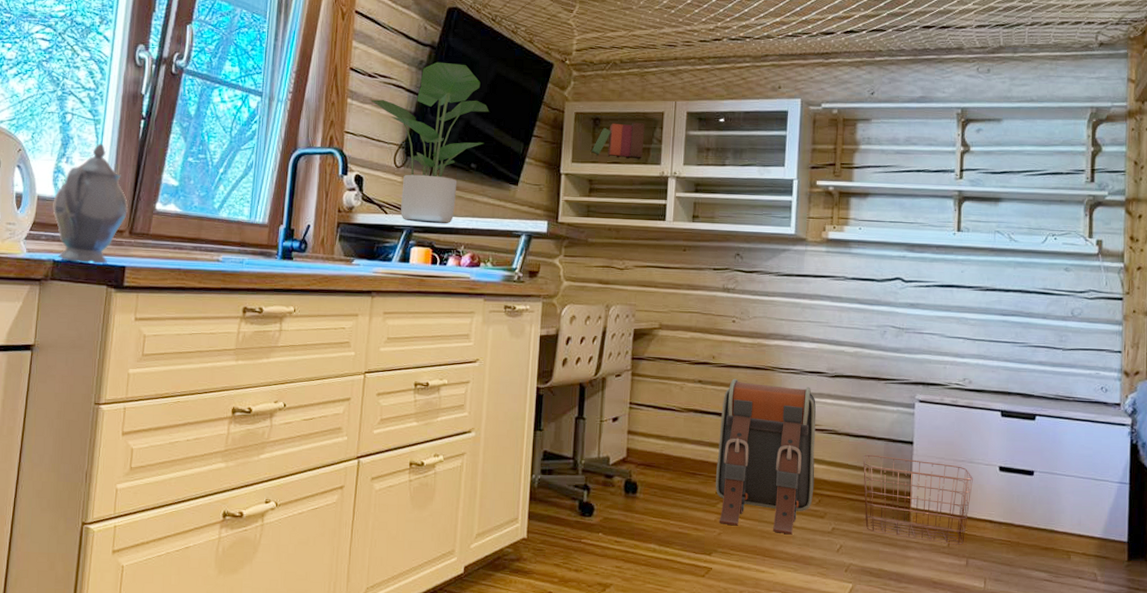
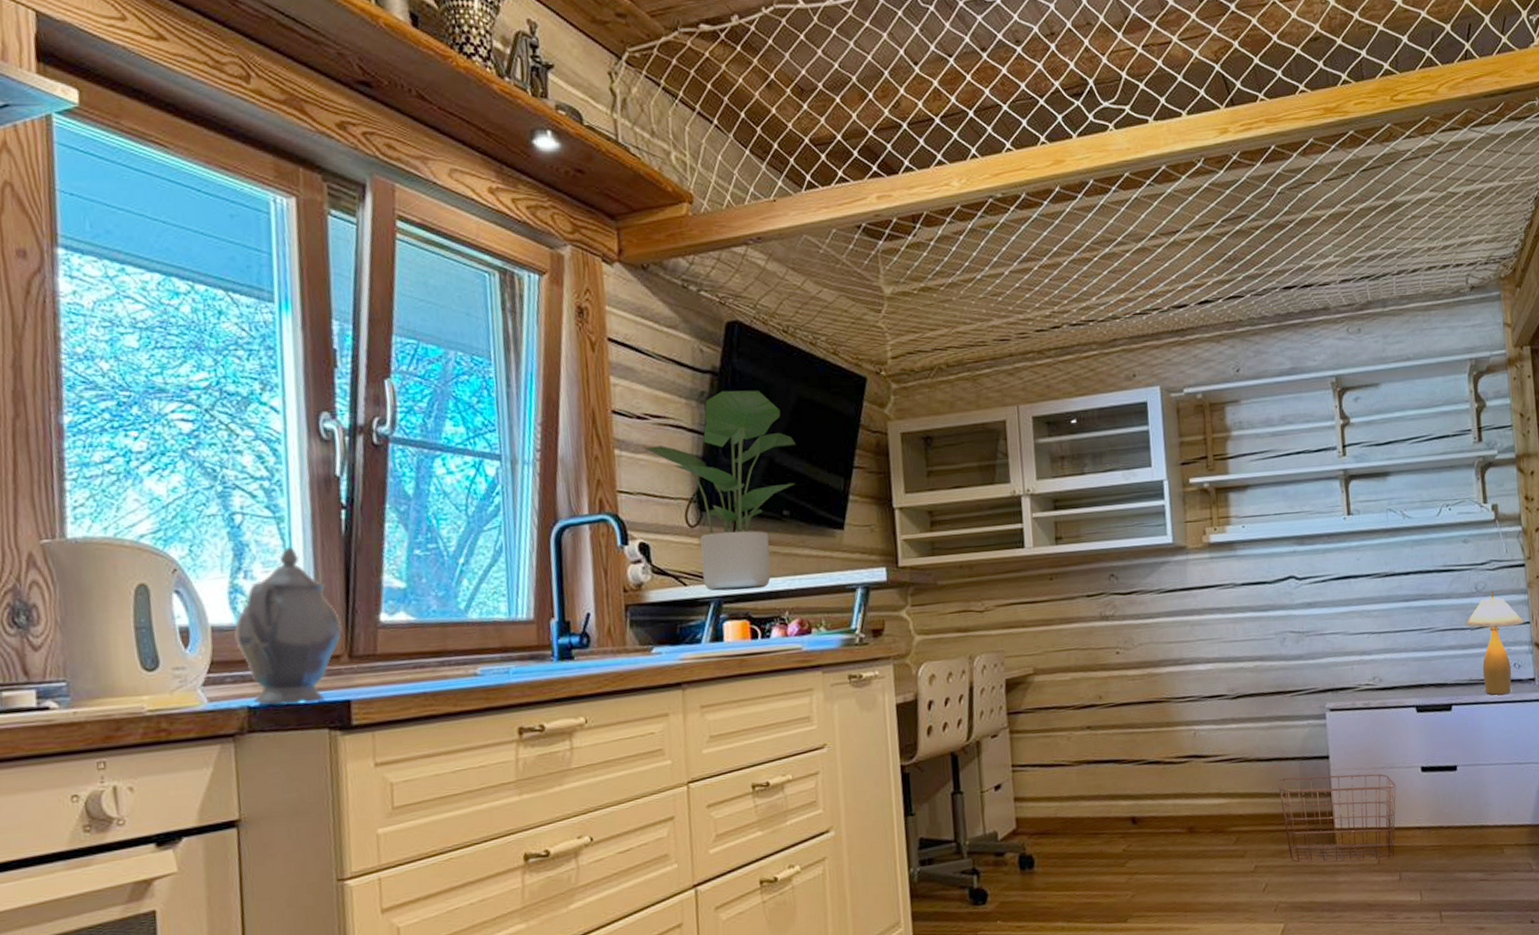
books: present [591,122,645,160] -> none [926,435,988,482]
backpack: present [715,378,817,535] -> none [1117,714,1230,885]
table lamp: none [1057,318,1117,414] -> present [1464,591,1525,695]

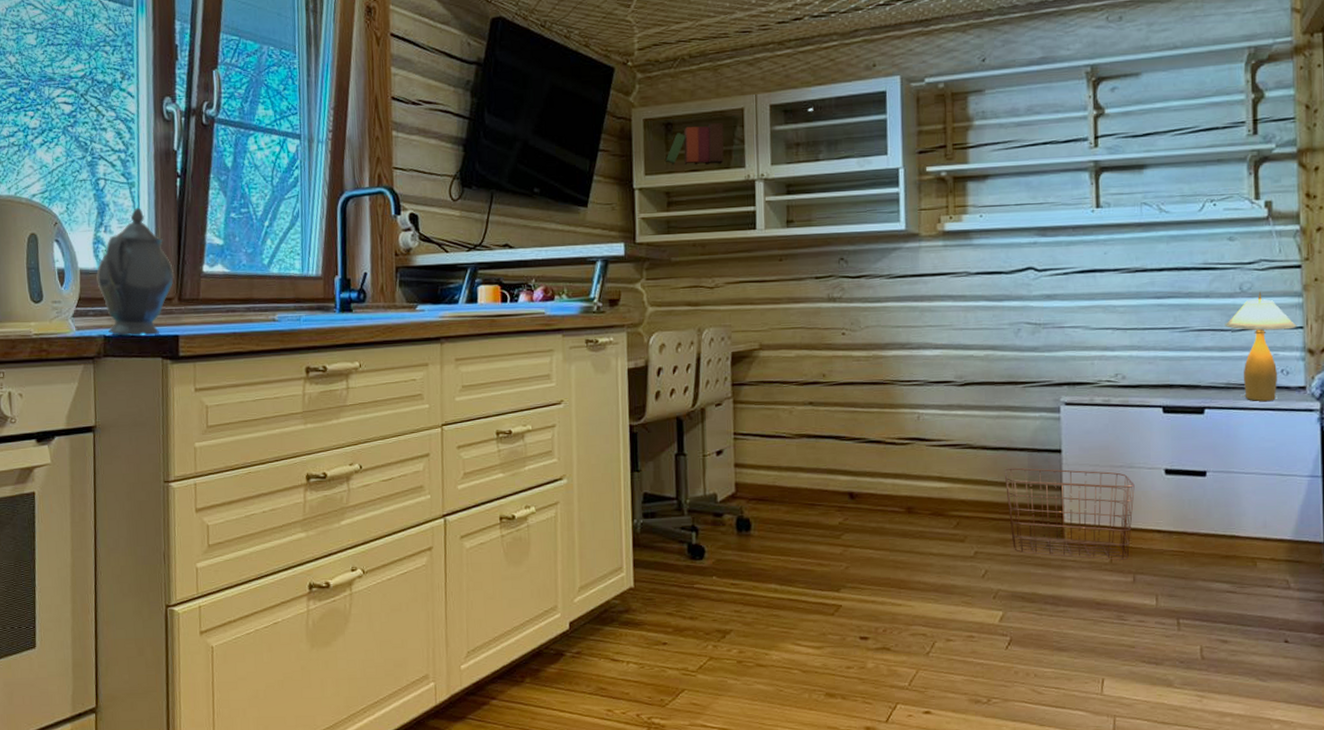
potted plant: present [644,390,796,591] -> none [417,79,548,259]
books: none [926,435,988,482] -> present [665,122,724,165]

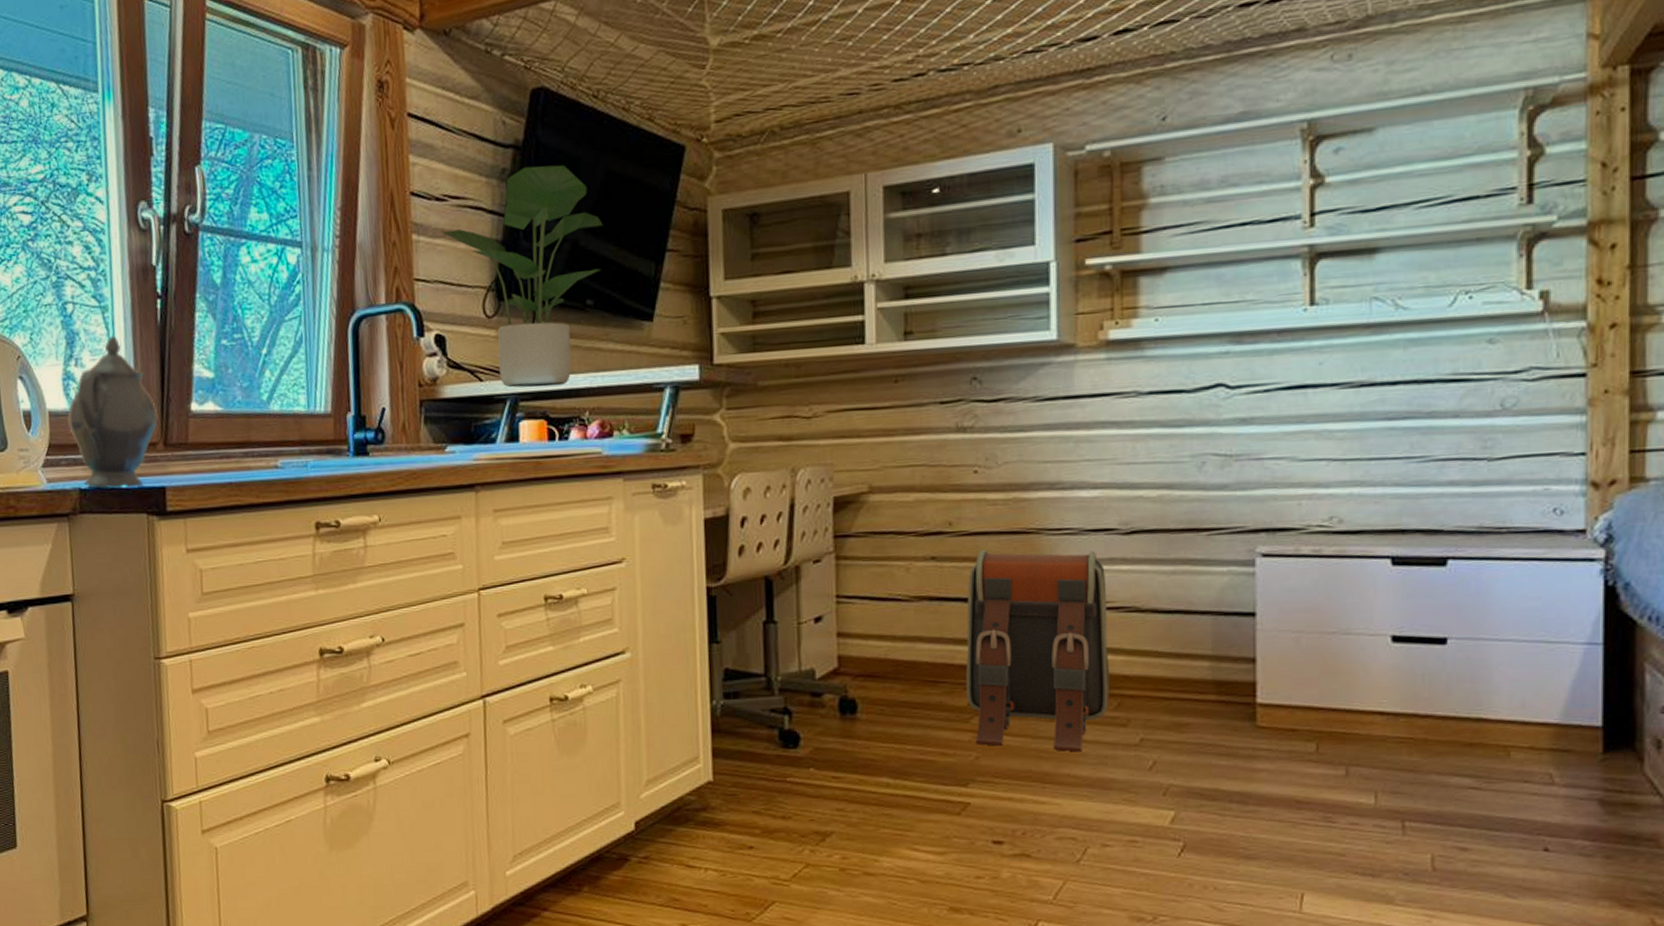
potted plant: none [417,79,548,259] -> present [442,165,603,388]
books: present [665,122,724,165] -> none [750,210,825,267]
backpack: none [837,396,951,563] -> present [965,549,1110,752]
basket: present [1004,467,1135,560] -> none [1180,635,1351,749]
table lamp: present [1225,292,1297,402] -> none [1478,409,1578,550]

